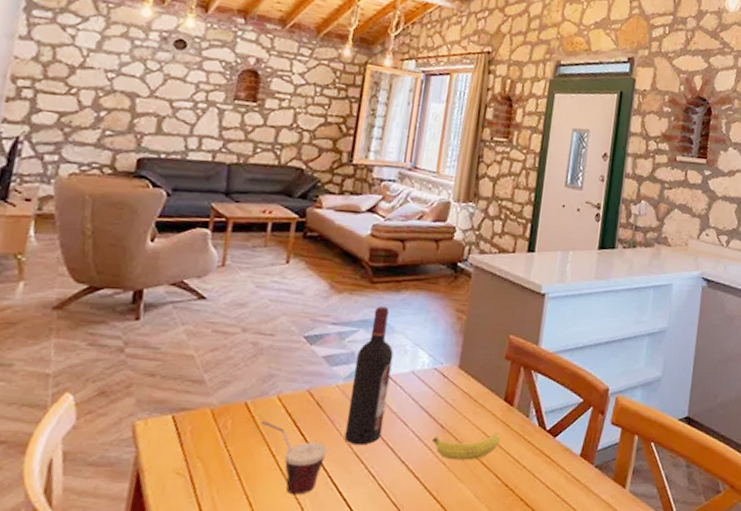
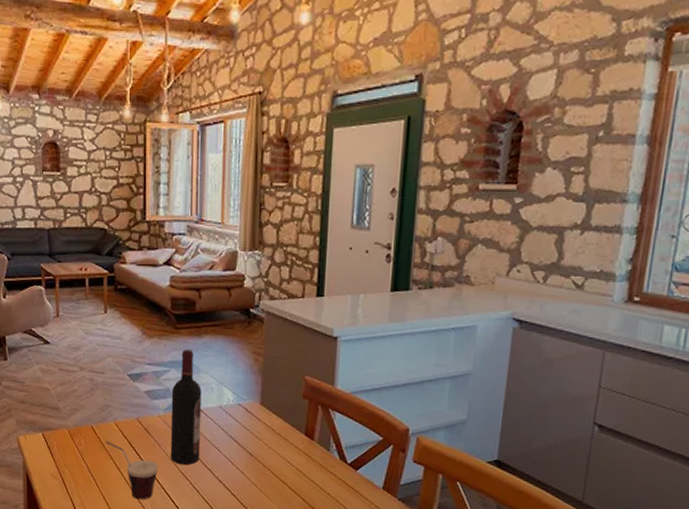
fruit: present [432,433,501,460] -> none [244,463,304,484]

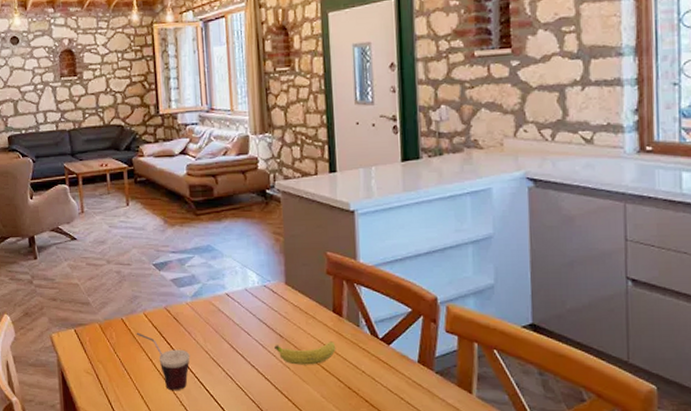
wine bottle: present [170,350,202,465] -> none [197,235,231,352]
fruit: none [244,463,304,484] -> present [275,341,336,365]

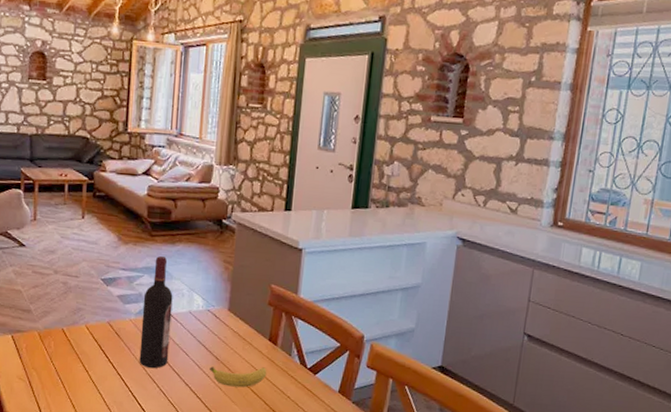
cup: present [136,332,190,391] -> none [75,344,127,403]
wine bottle: none [197,235,231,352] -> present [139,256,173,369]

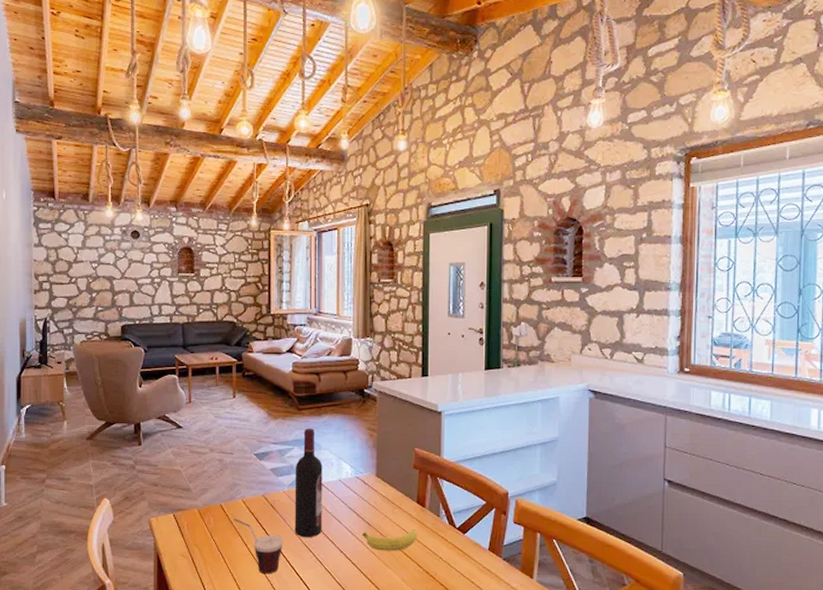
cup: none [75,344,127,403] -> present [233,518,284,575]

